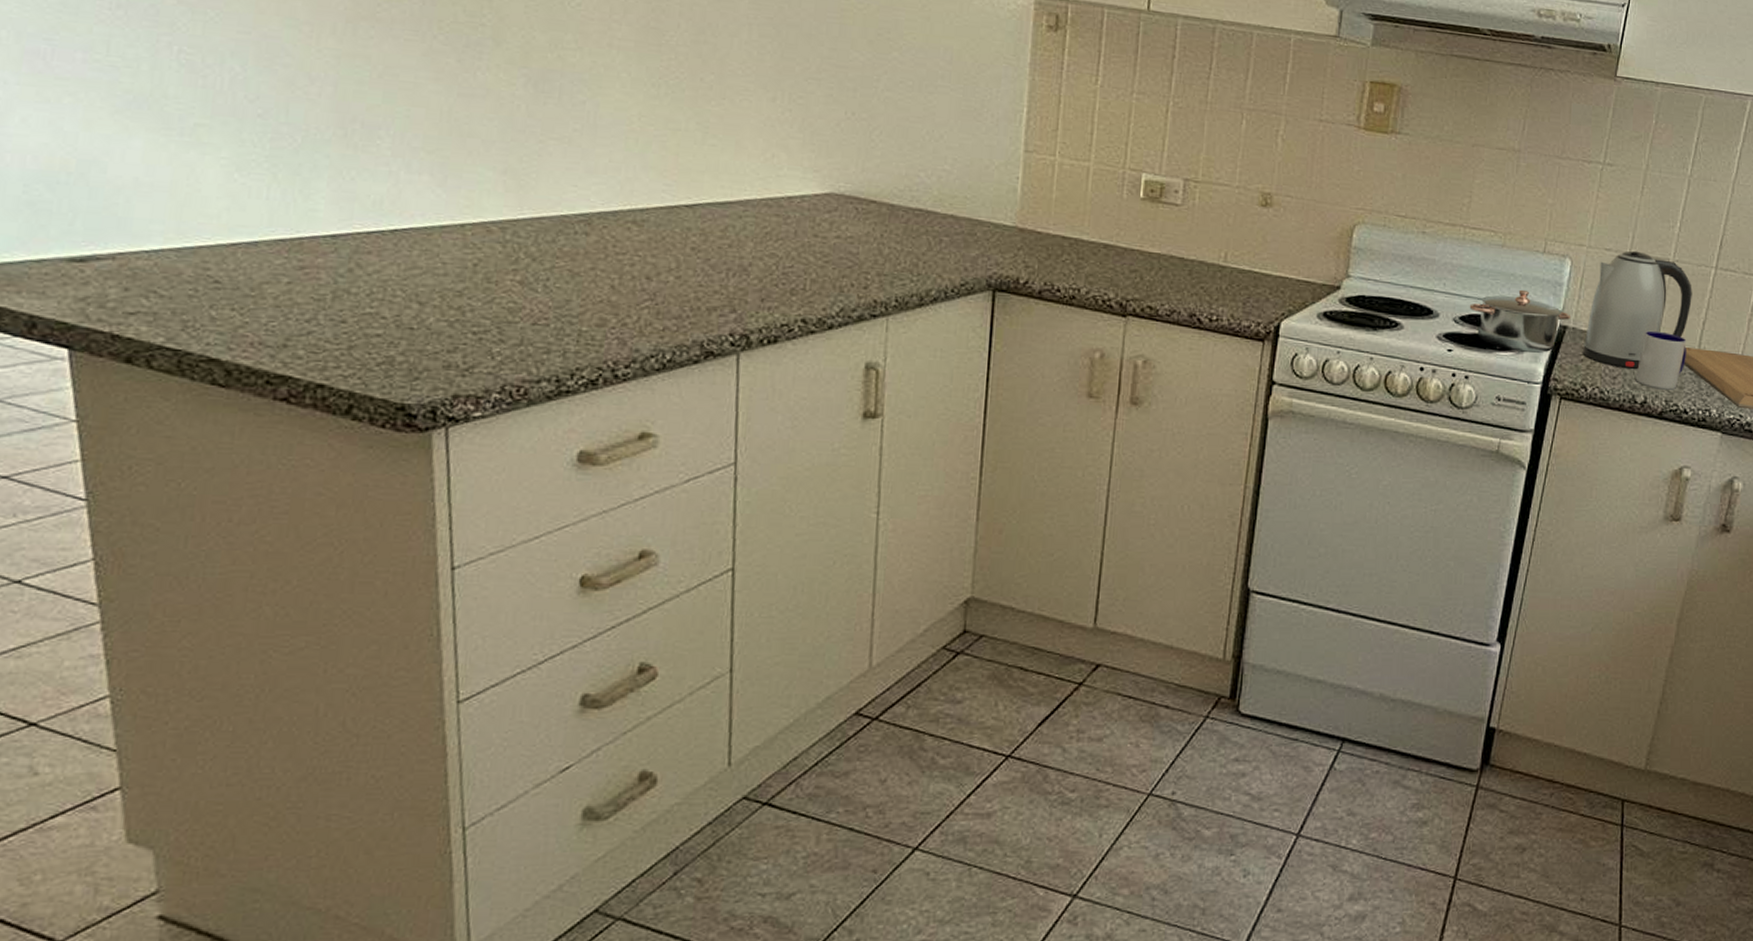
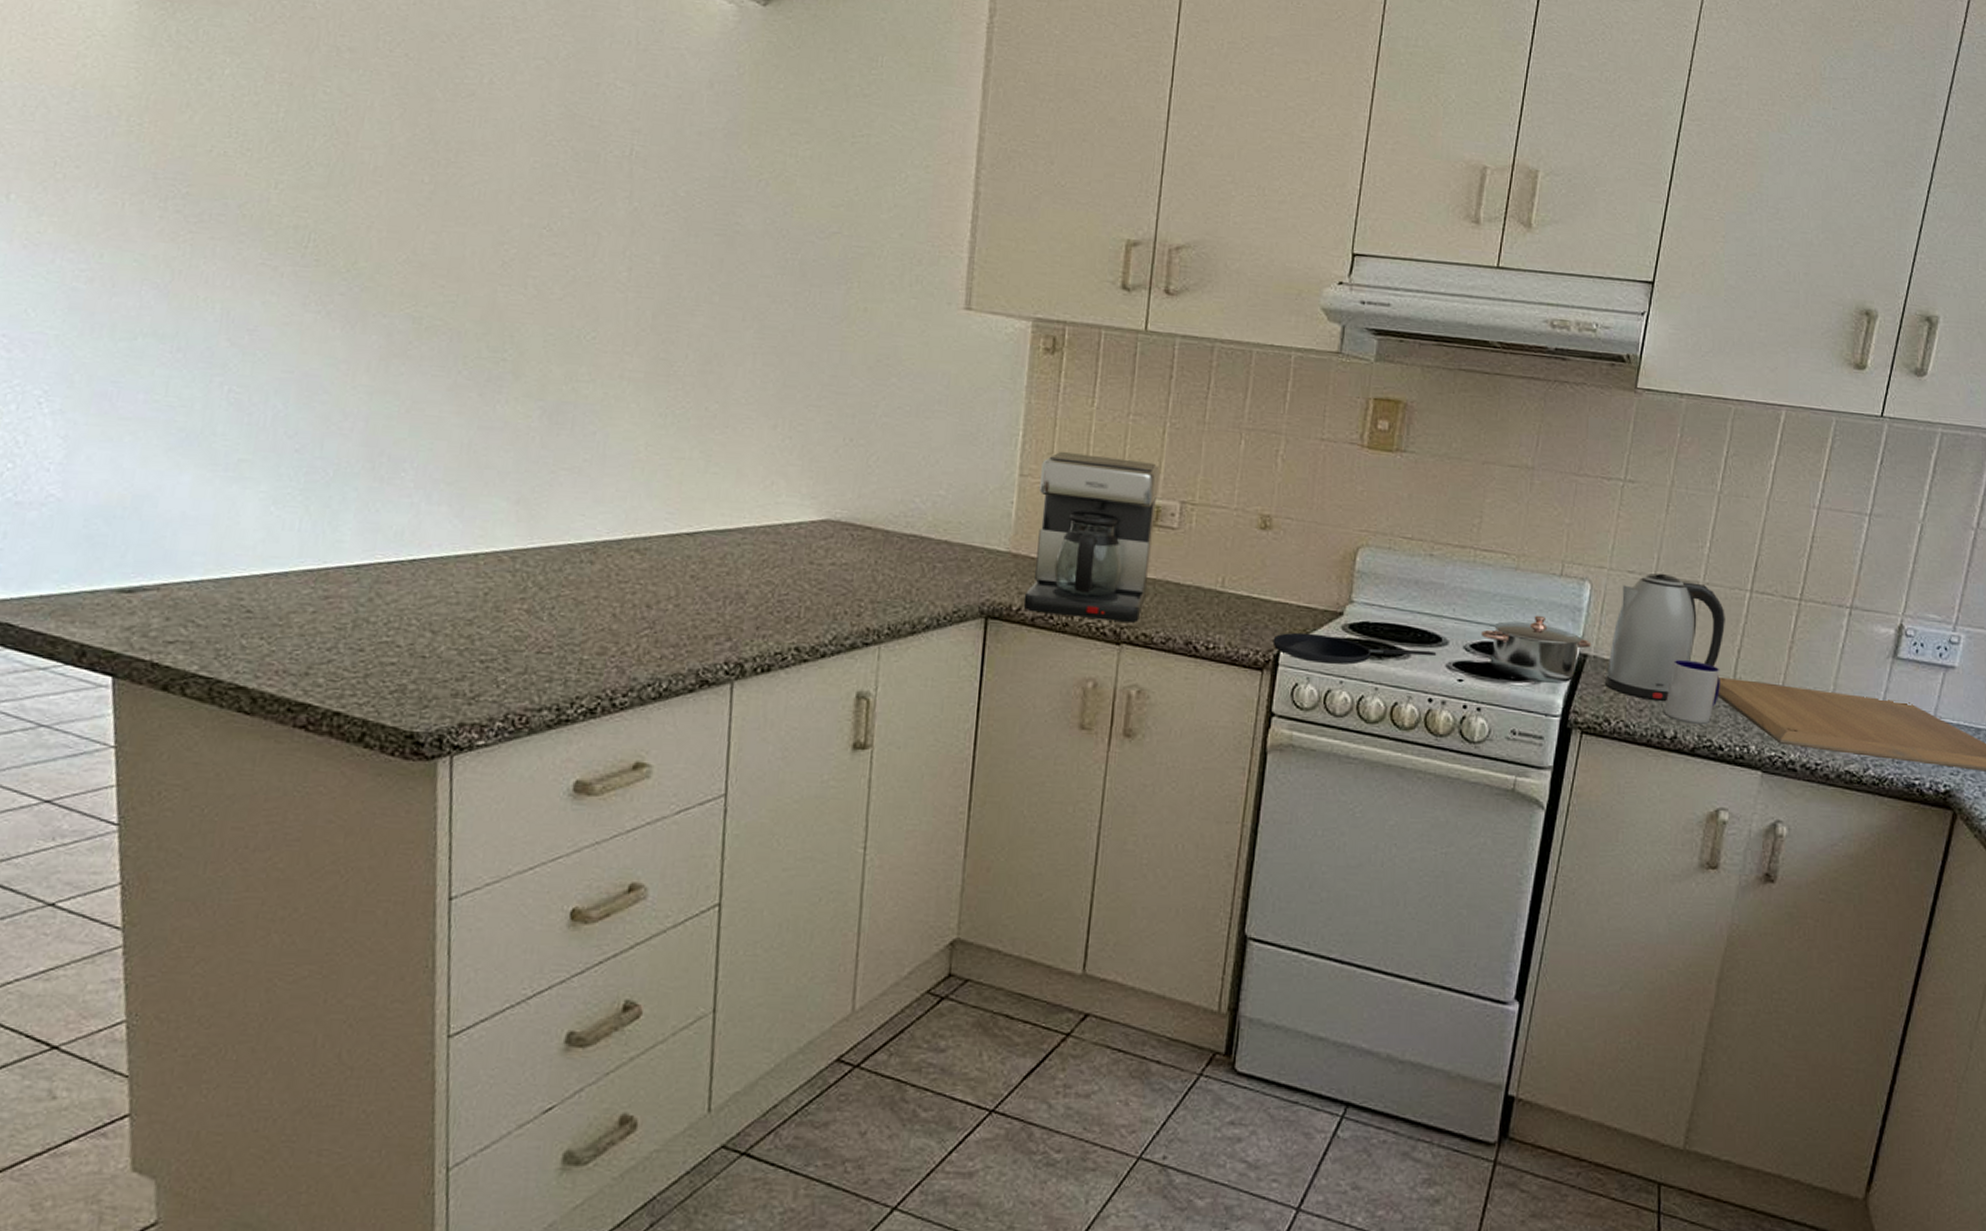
coffee maker: none [1030,129,1163,296] -> present [1023,452,1160,623]
frying pan: none [1273,305,1428,336] -> present [1272,632,1437,665]

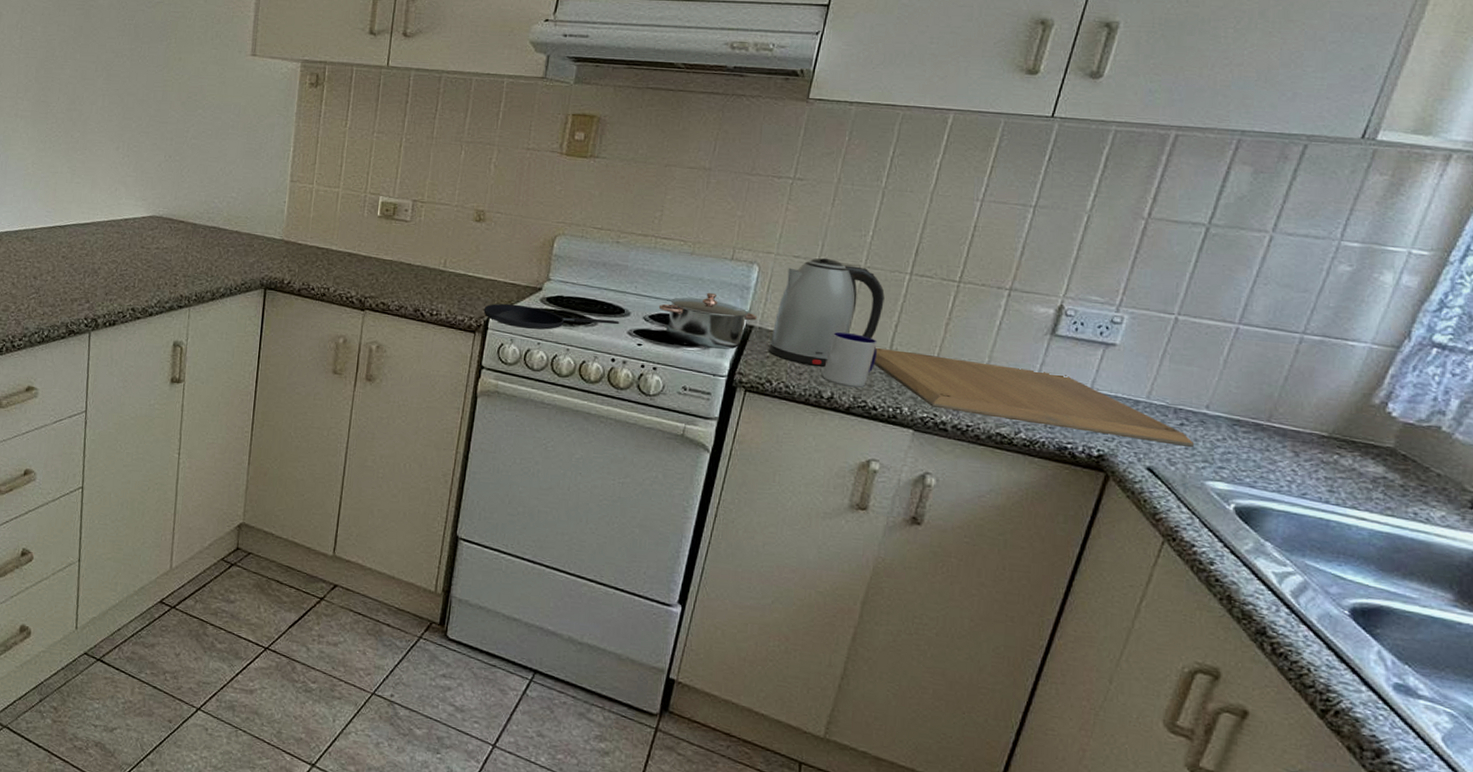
coffee maker: present [1023,452,1160,623] -> none [292,163,397,294]

